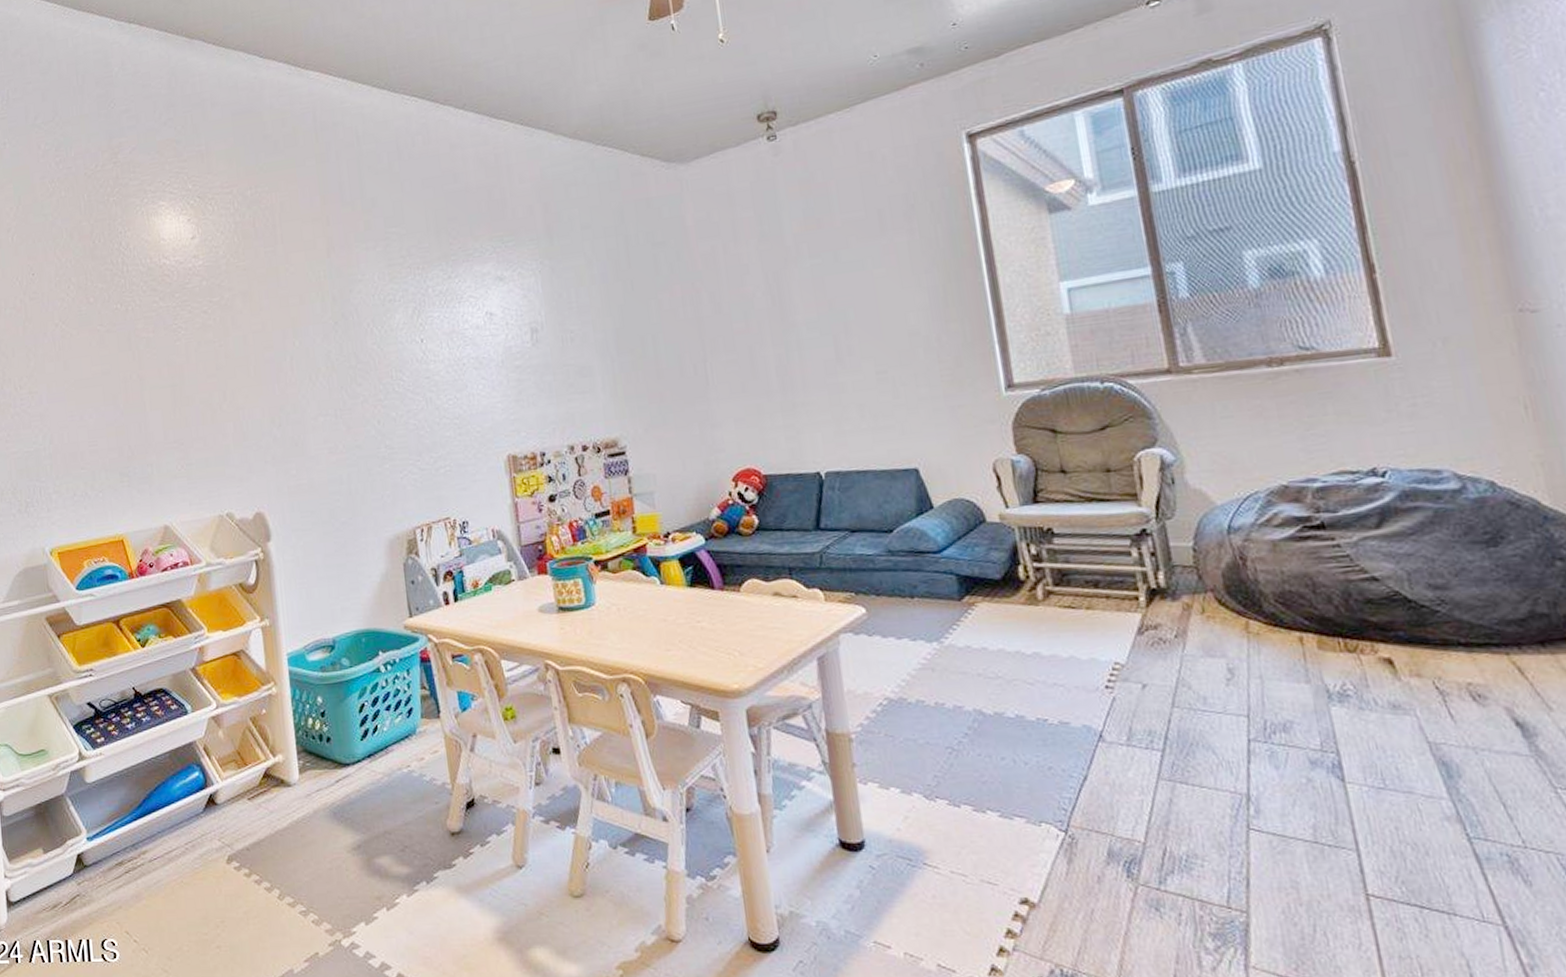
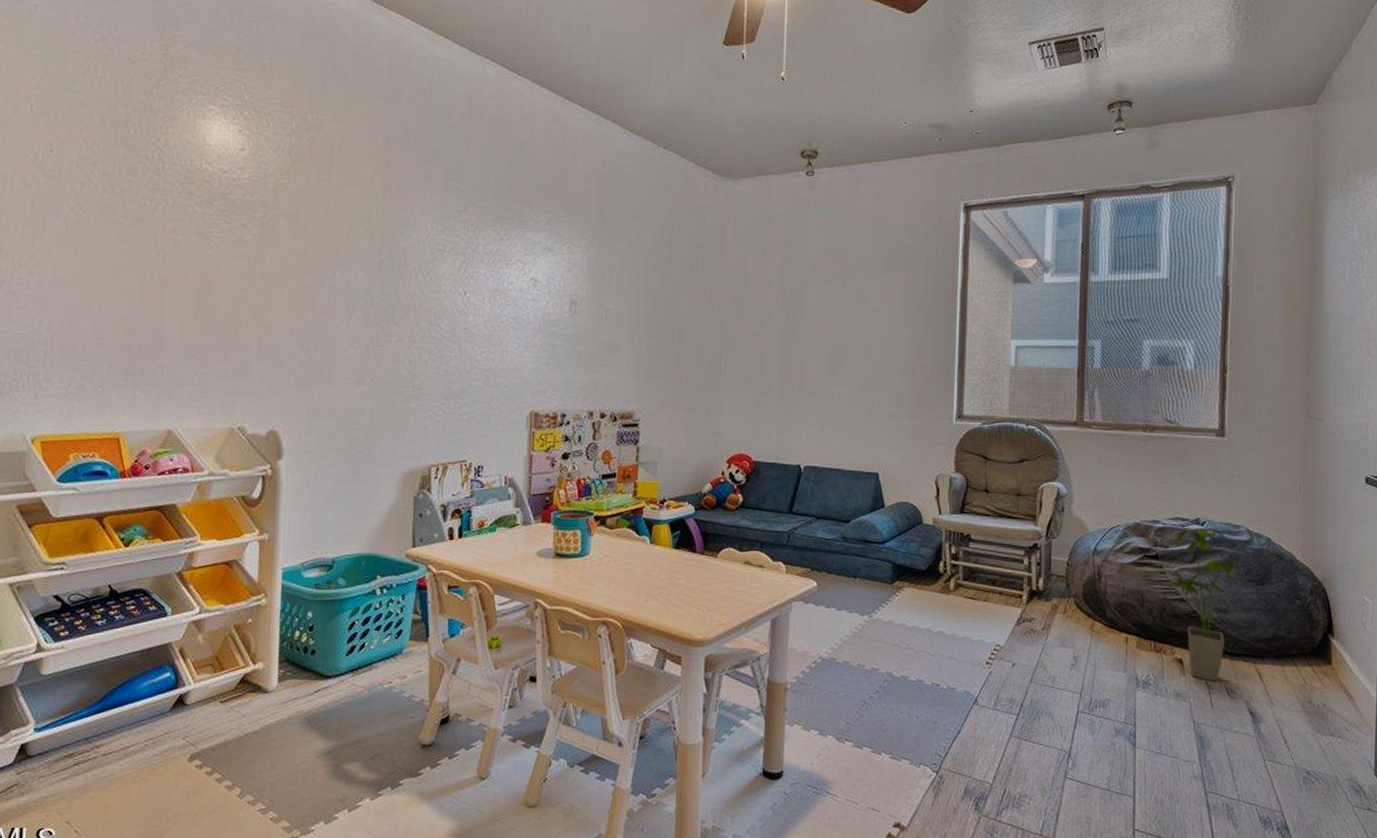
house plant: none [1316,478,1464,685] -> present [1149,527,1245,682]

